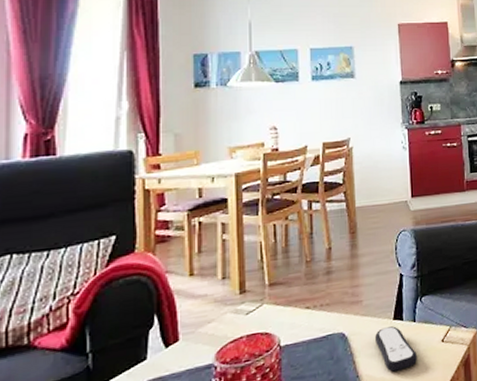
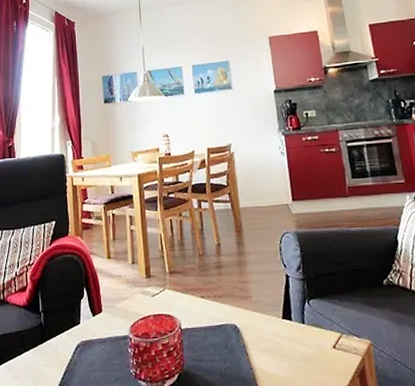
remote control: present [375,326,418,372] -> none [265,325,310,370]

